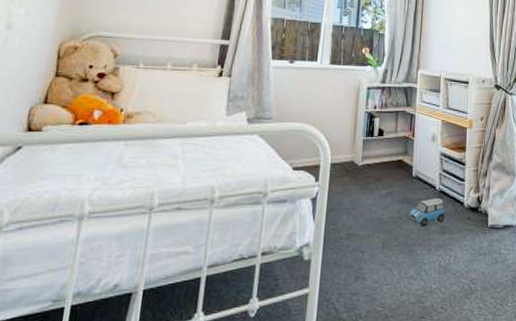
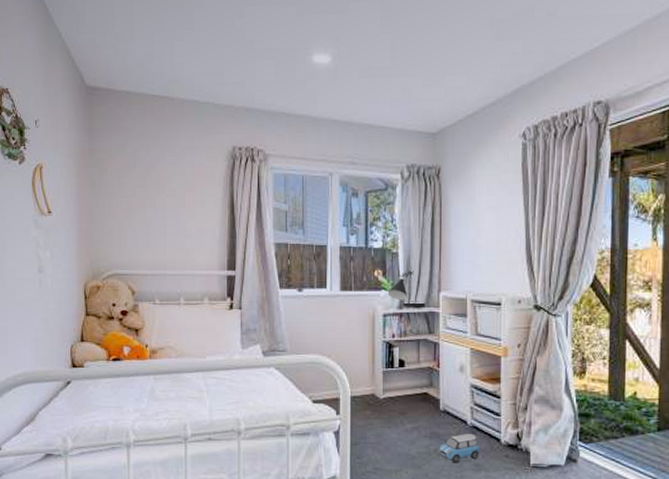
desk lamp: none [374,49,406,84] -> present [389,269,426,309]

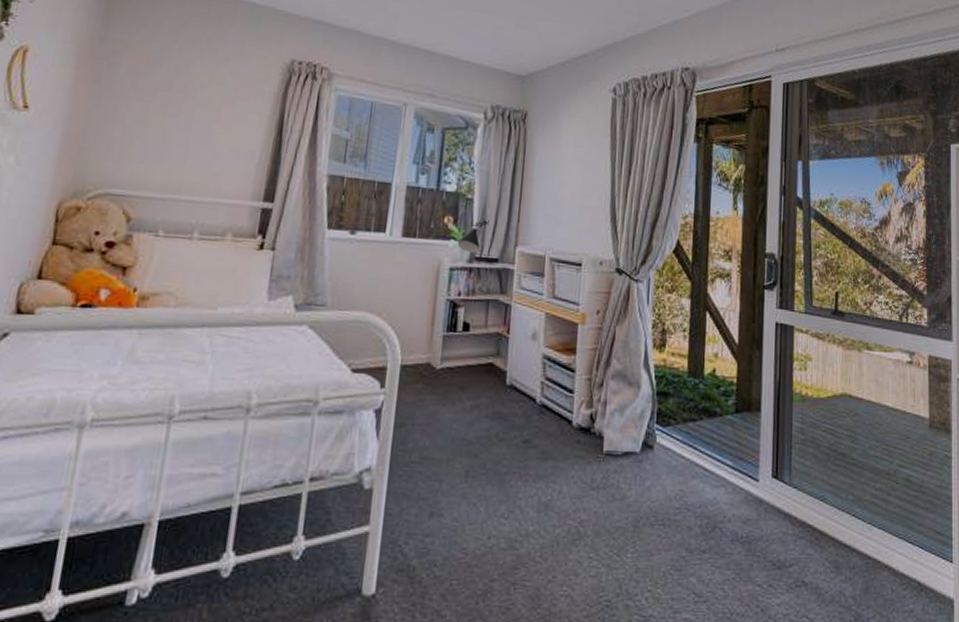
toy car: present [439,433,479,463] -> none [501,413,548,451]

